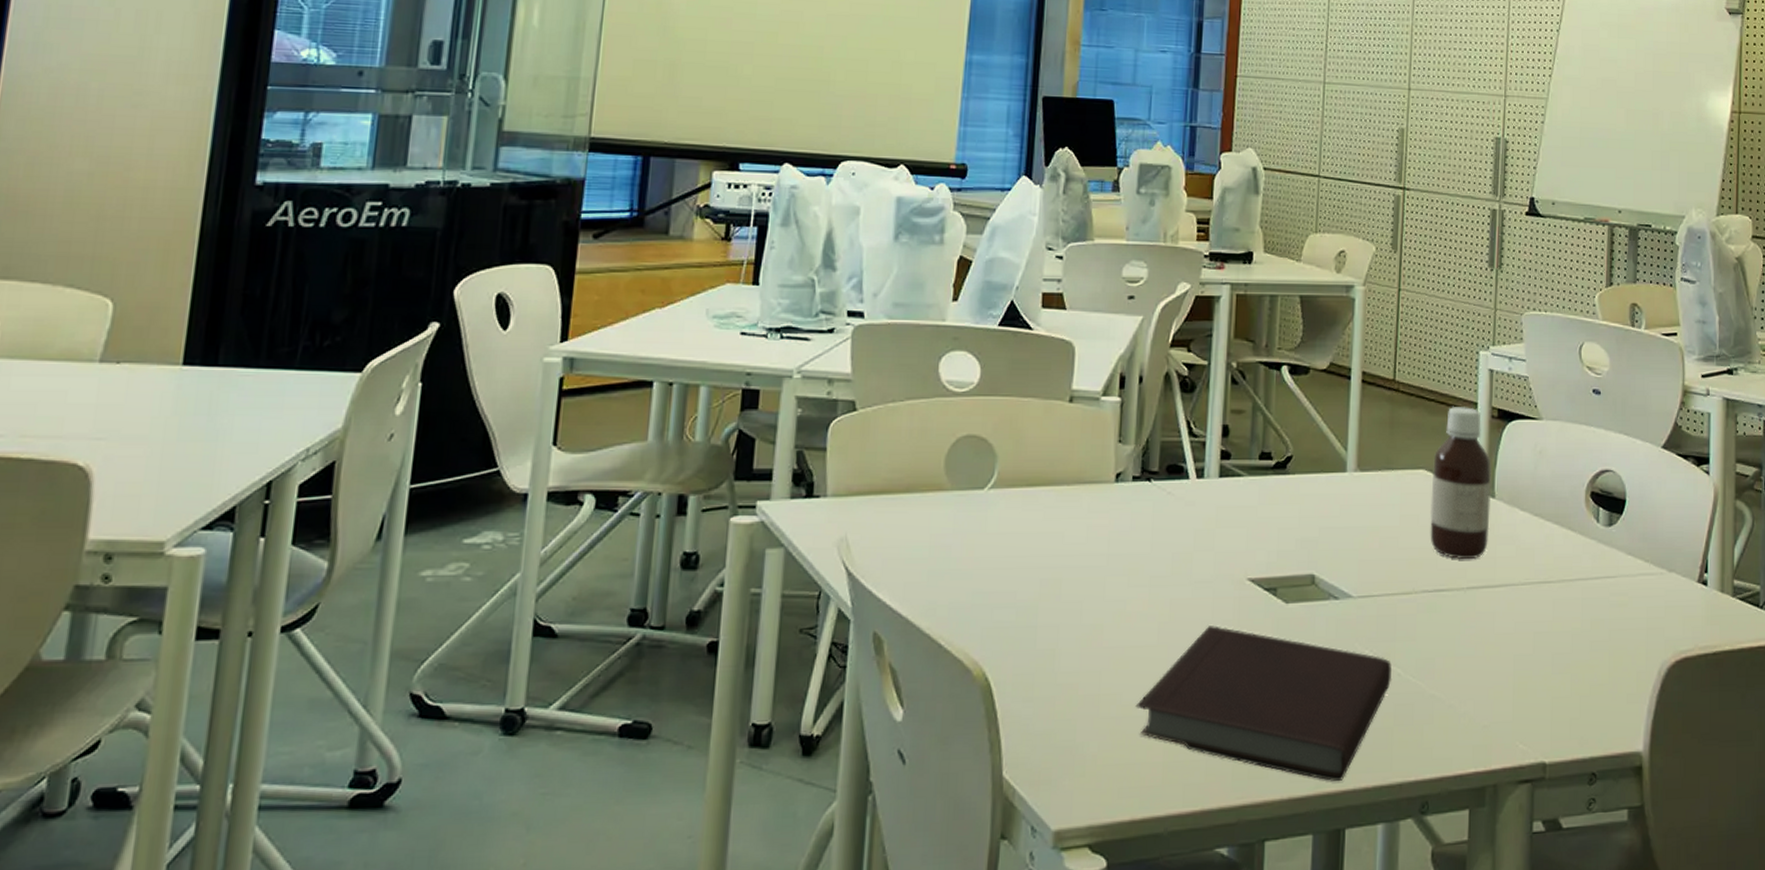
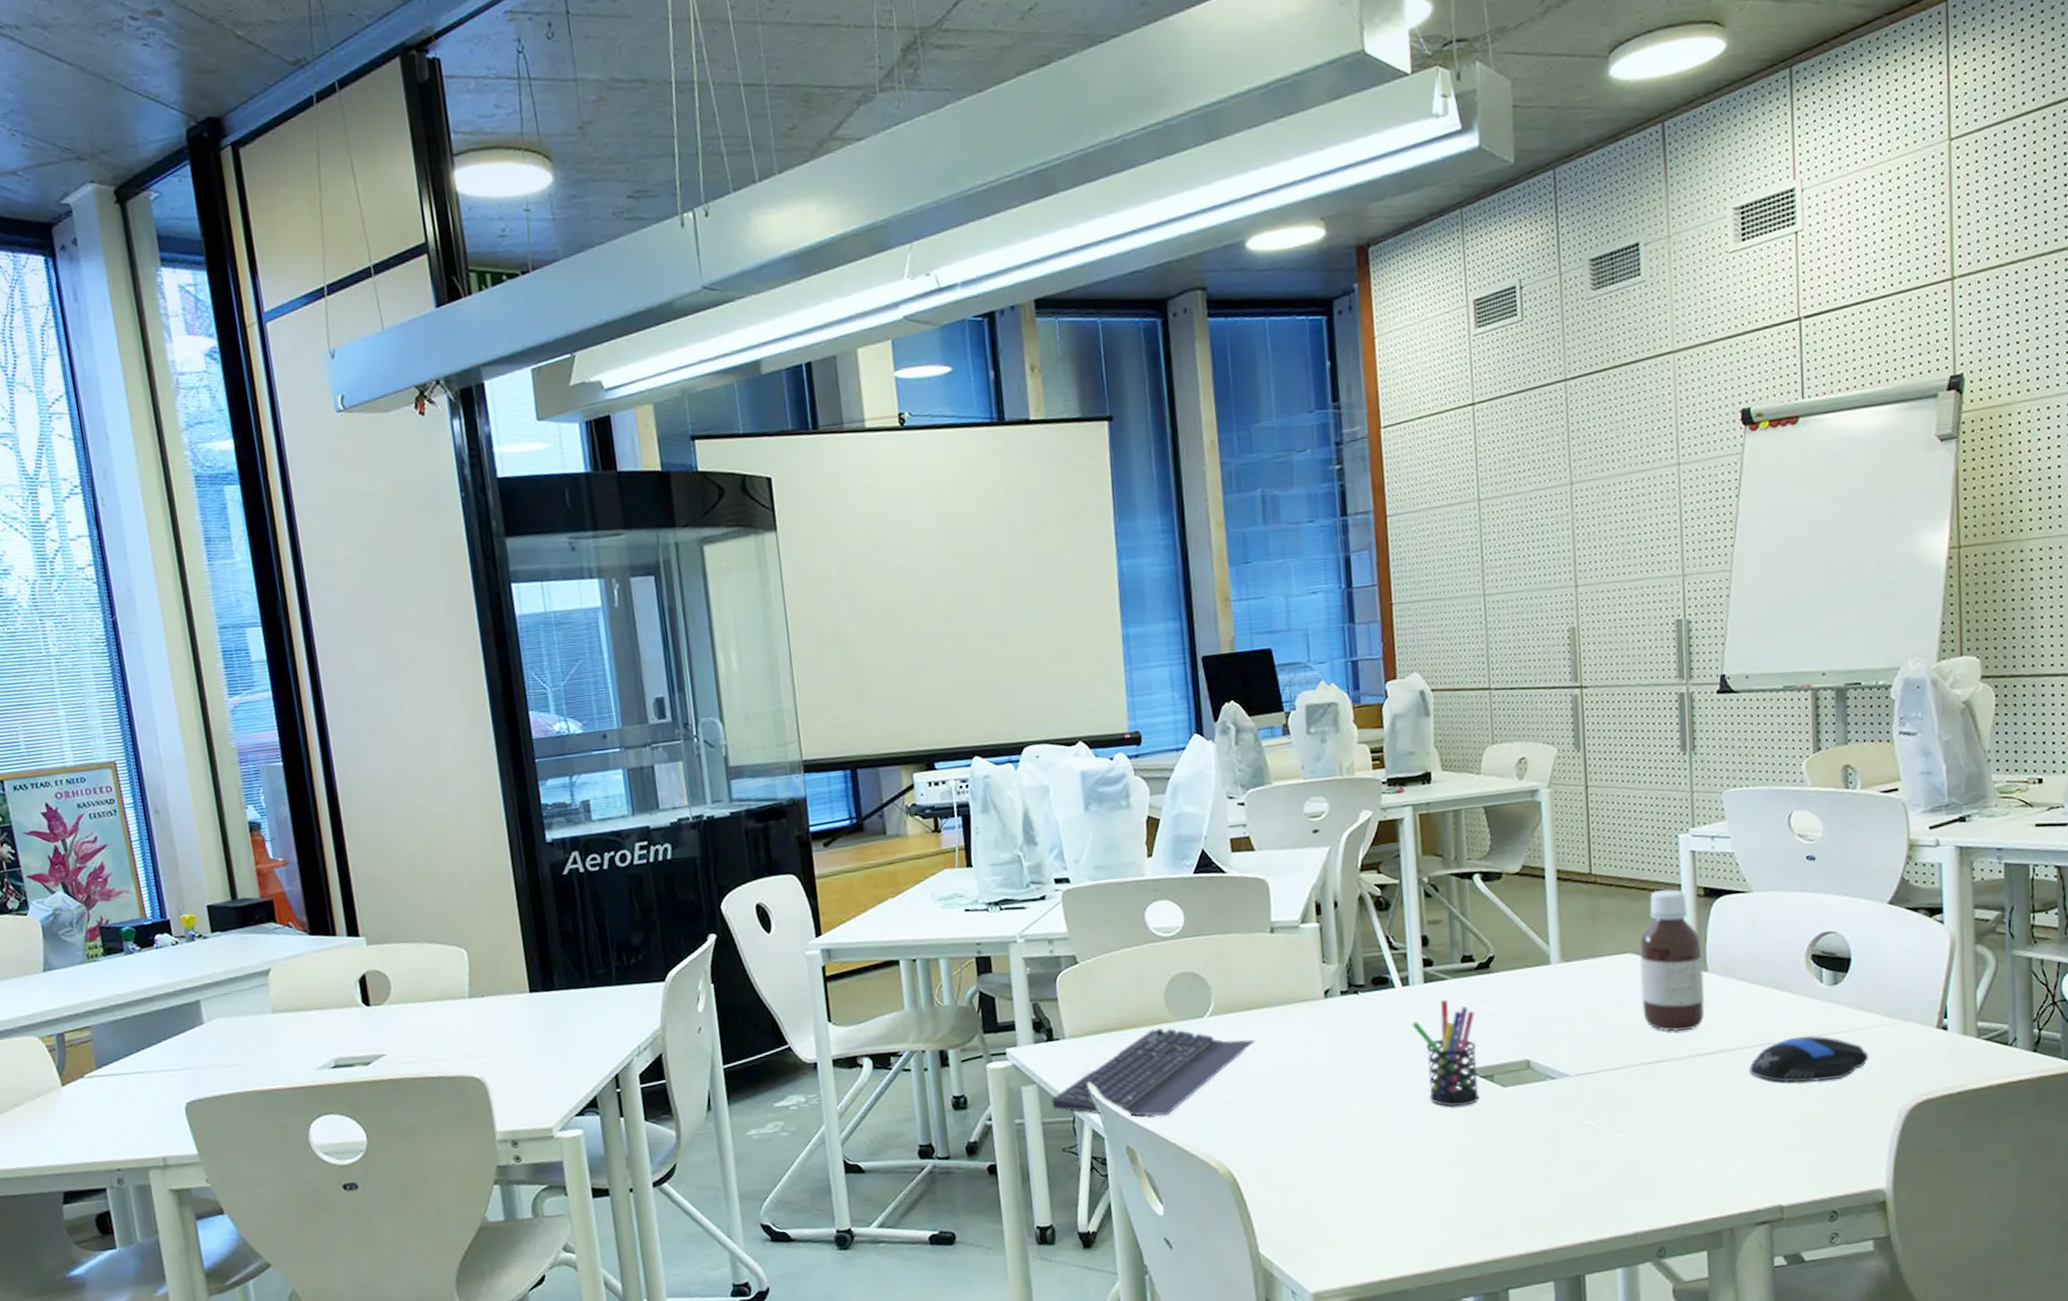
keyboard: none [797,495,1036,600] -> present [1051,1027,1256,1117]
notebook: present [1135,626,1392,782] -> none [1371,1113,1618,1236]
pen holder: none [1201,497,1267,621] -> present [1412,999,1480,1107]
computer mouse: none [1525,577,1636,628] -> present [1749,1035,1869,1082]

